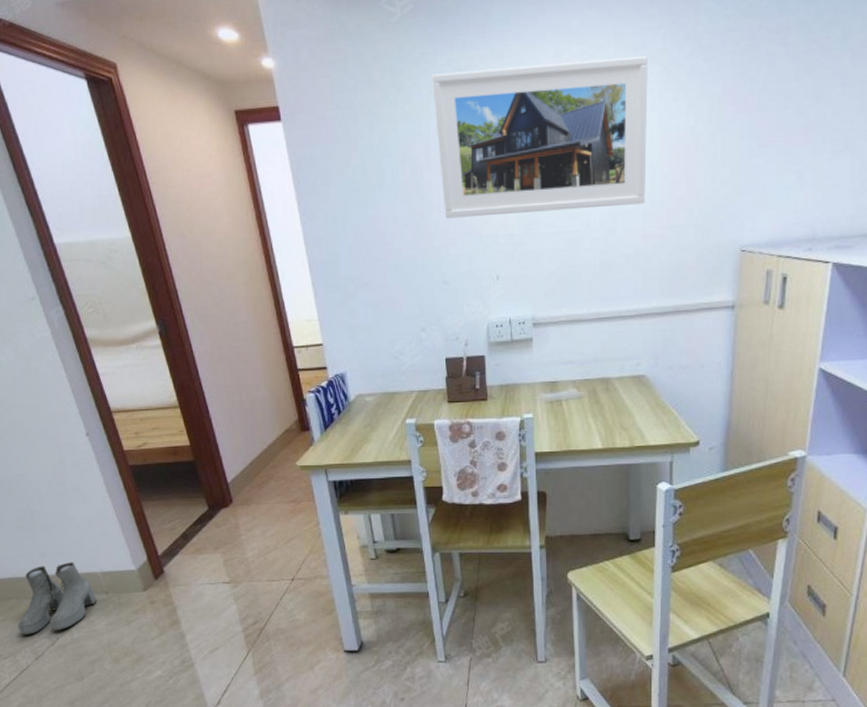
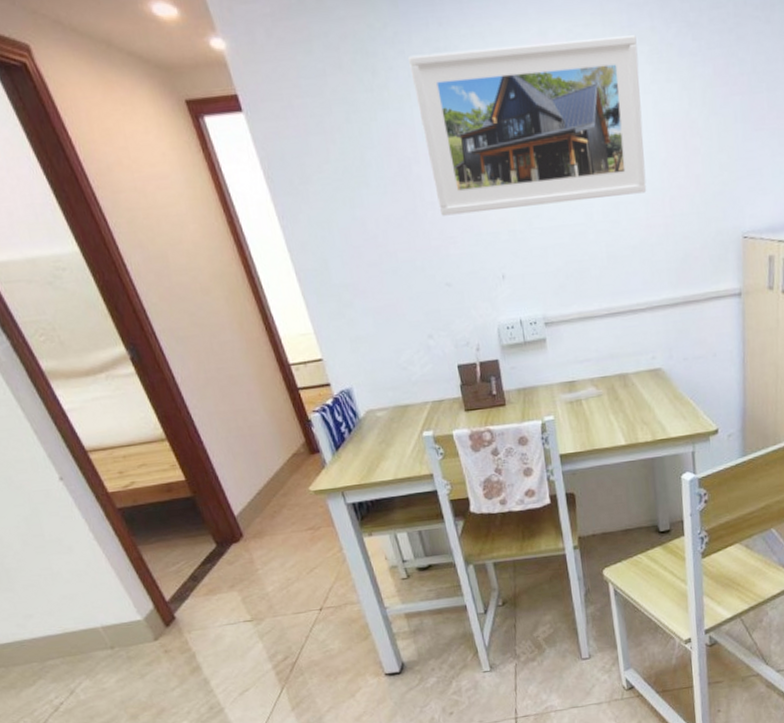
boots: present [17,562,97,636] -> none [10,620,102,706]

